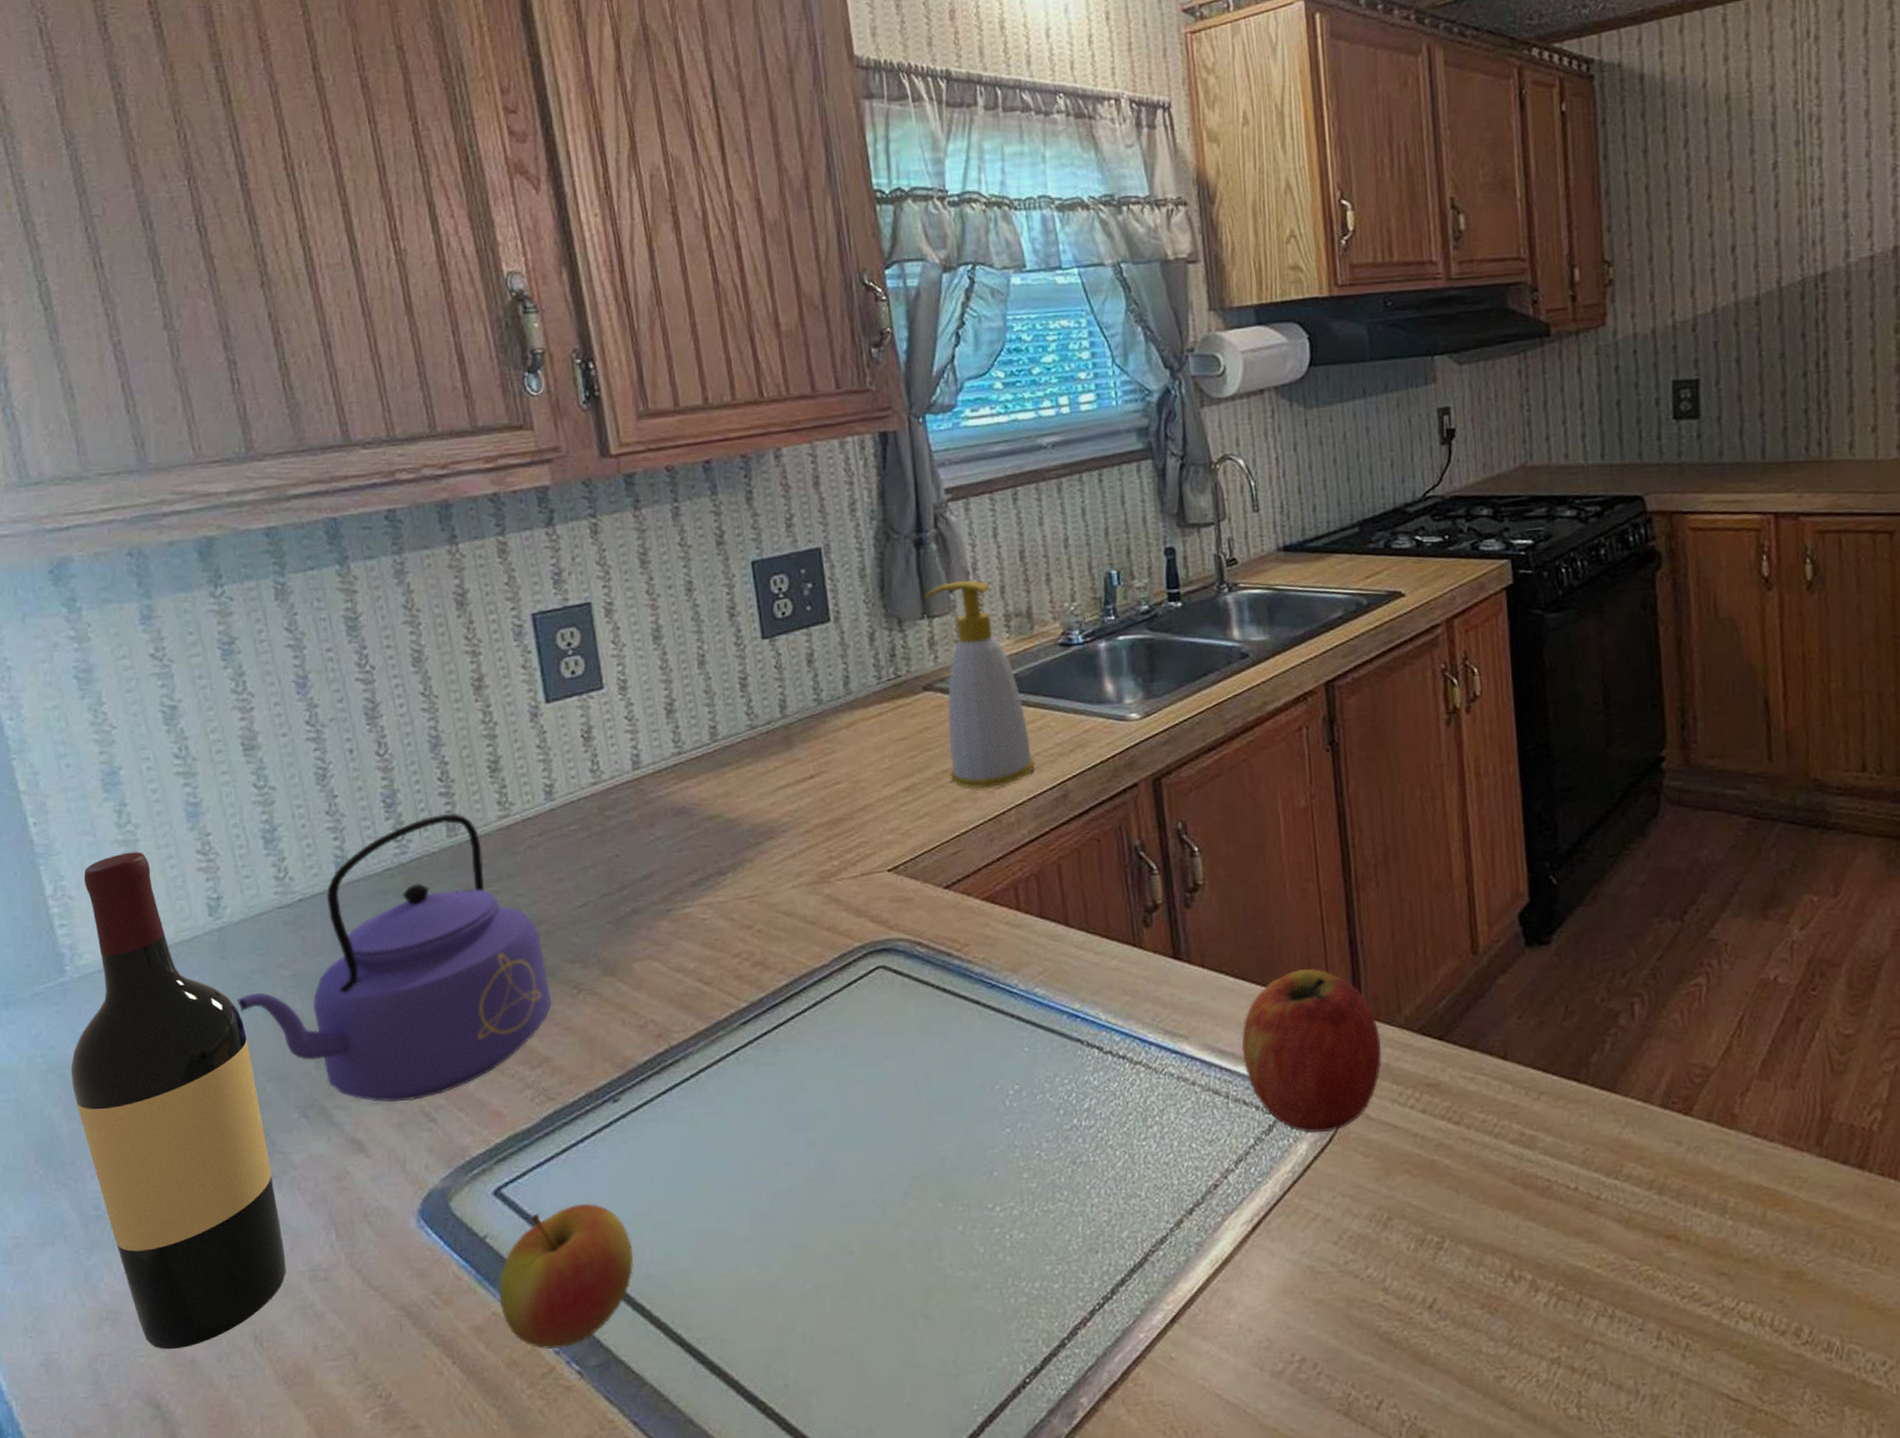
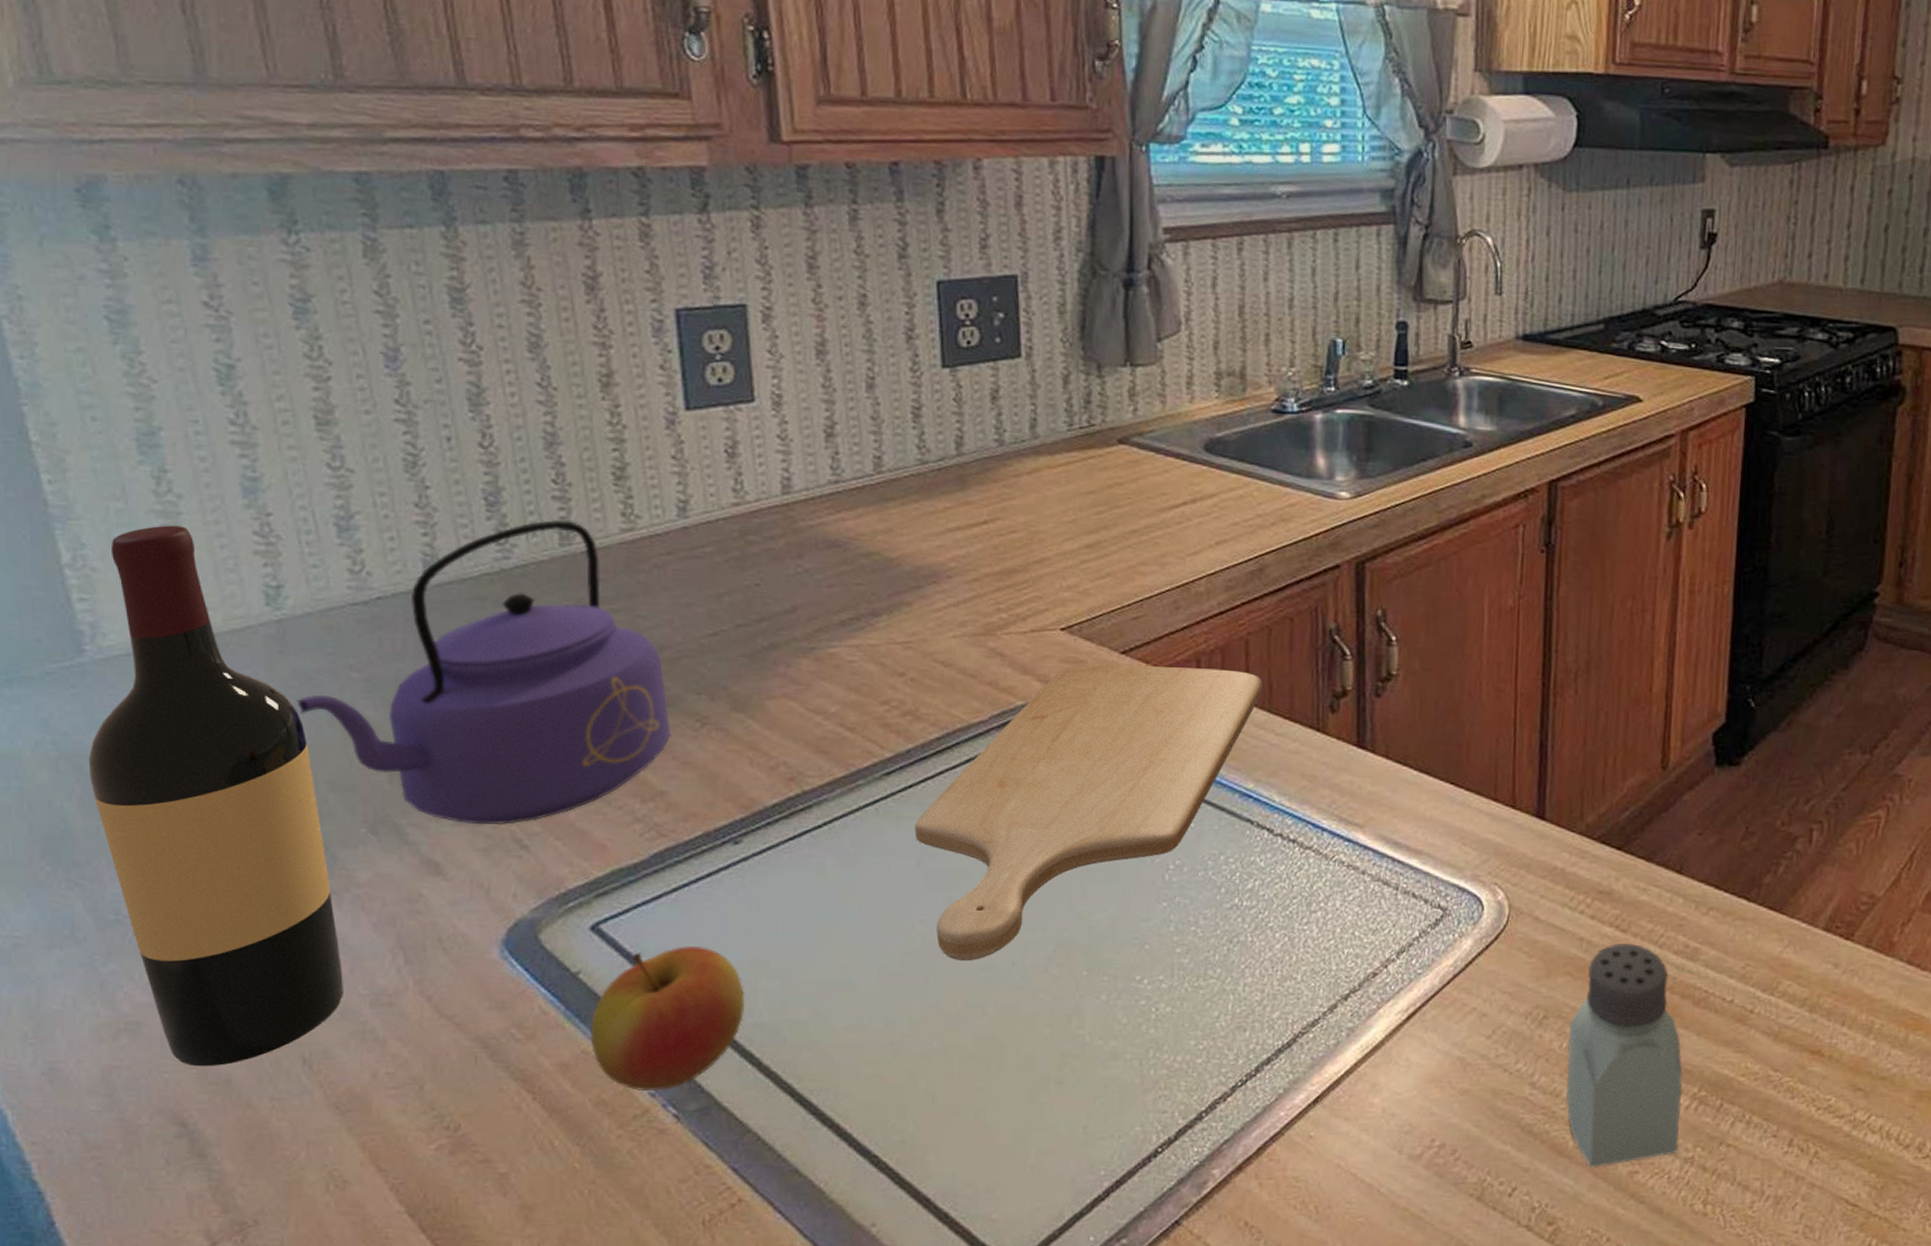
chopping board: none [772,894,1078,1201] -> present [915,664,1262,962]
soap bottle: present [924,579,1035,789] -> none [1129,329,1233,554]
apple: present [1241,969,1382,1133] -> none [1417,769,1559,931]
saltshaker: none [1415,1135,1543,1375] -> present [1565,942,1683,1168]

